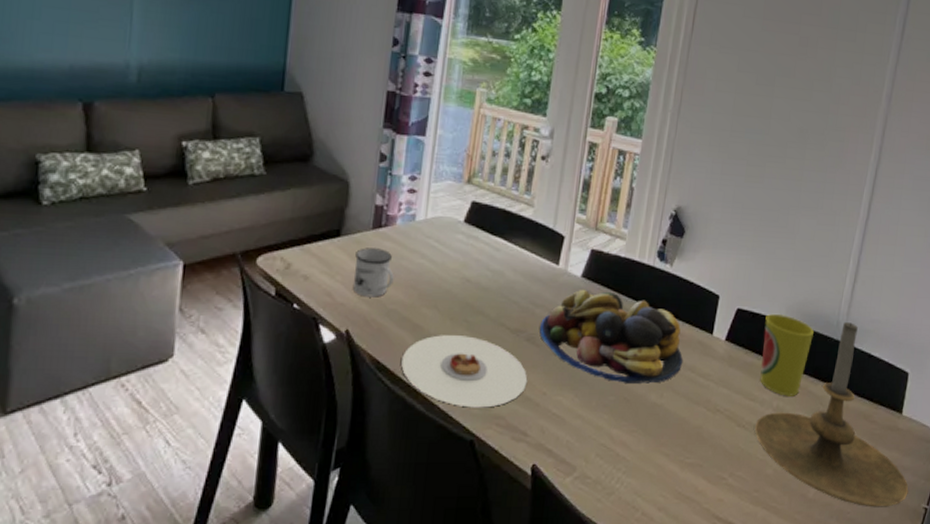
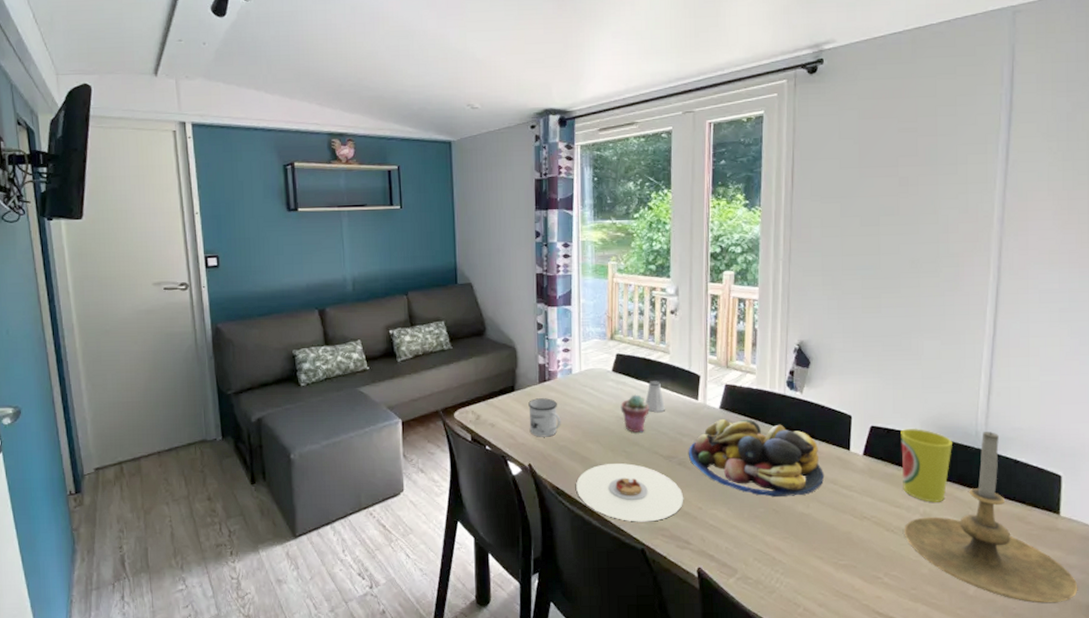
potted succulent: none [468,252,502,299] -> present [620,394,649,432]
saltshaker: none [498,238,521,277] -> present [645,381,665,413]

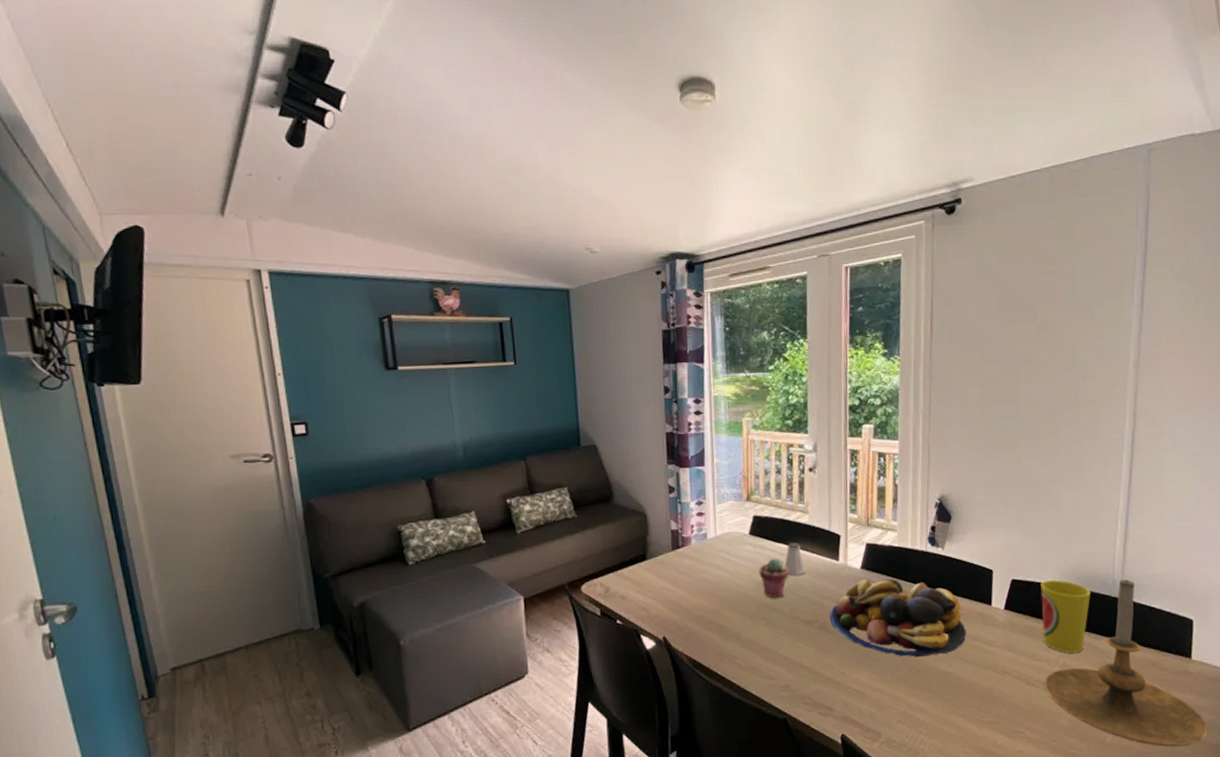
mug: present [528,398,561,437] -> none [661,566,697,608]
plate: present [576,463,684,522] -> none [714,630,826,691]

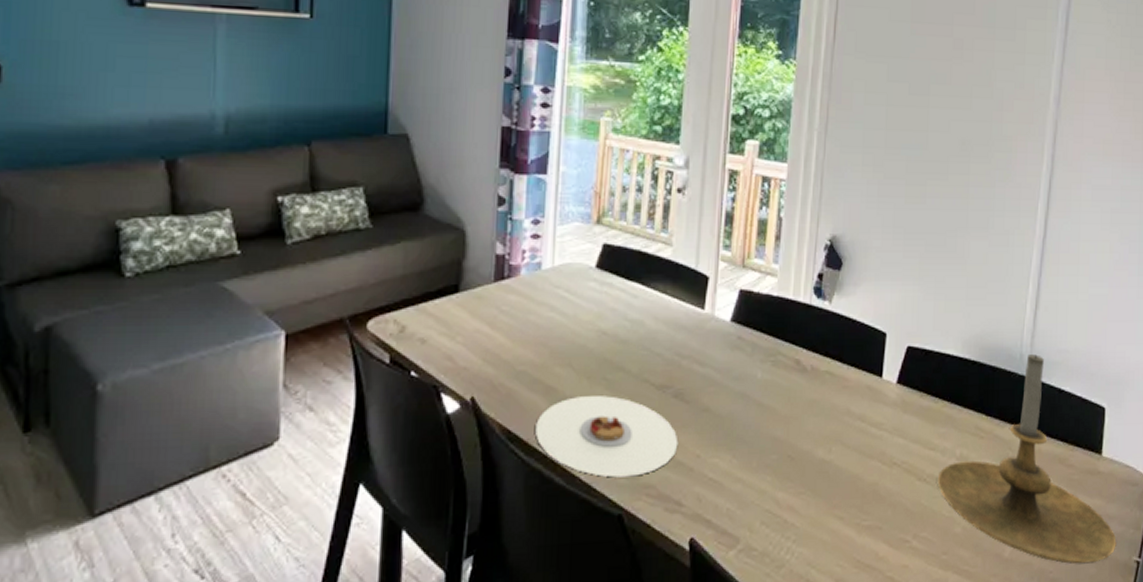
plate: none [714,630,826,691] -> present [535,396,679,478]
potted succulent: present [759,558,789,598] -> none [603,300,642,353]
saltshaker: present [785,542,805,576] -> none [637,282,662,326]
fruit bowl: present [830,578,967,657] -> none [688,334,852,439]
cup: present [1041,579,1090,654] -> none [938,349,995,443]

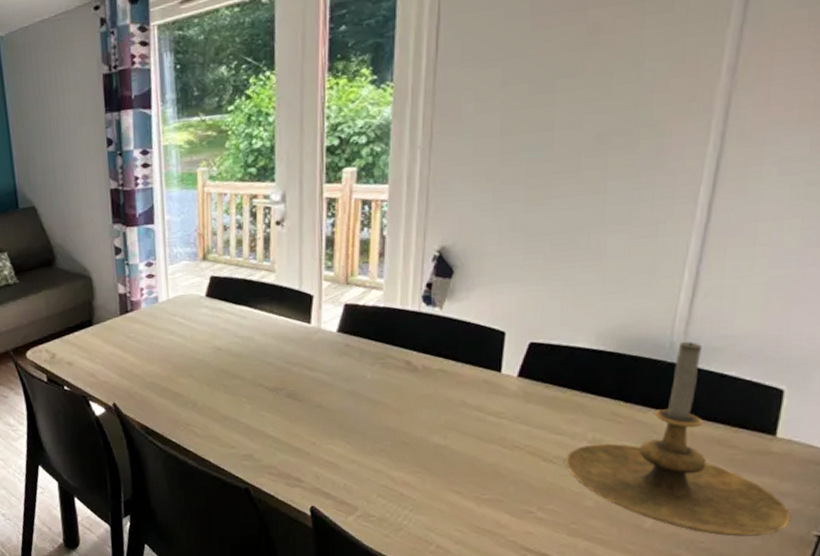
plate: present [535,396,679,478] -> none [168,398,294,461]

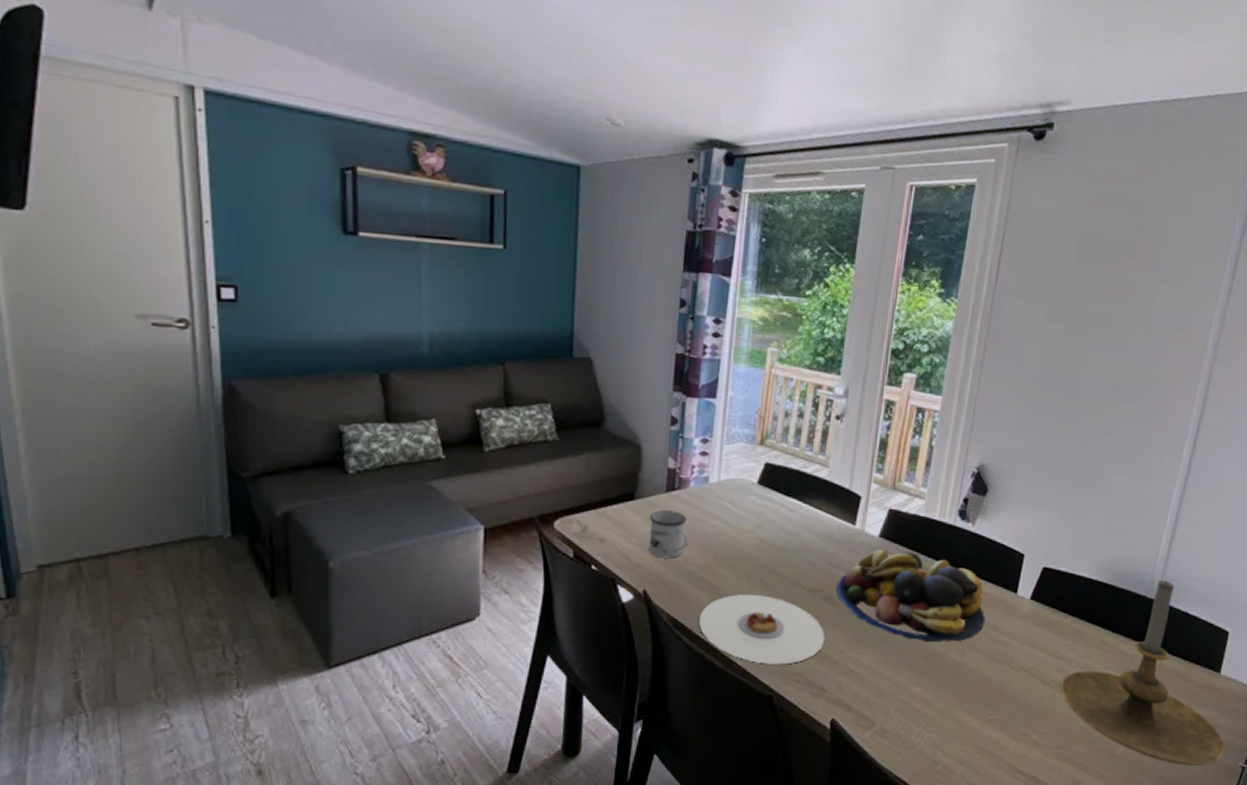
mug: none [109,331,148,374] -> present [648,510,689,559]
plate: none [168,398,294,461] -> present [699,595,826,665]
fruit bowl: none [300,342,468,428] -> present [837,548,986,642]

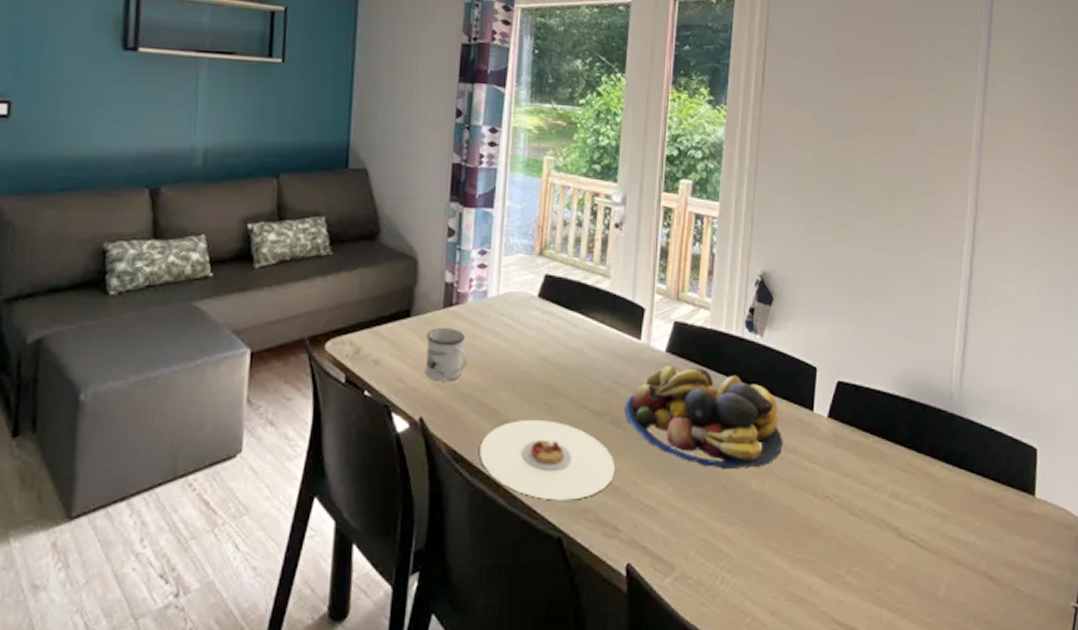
candle holder: present [1060,581,1225,765] -> none [870,393,1053,607]

